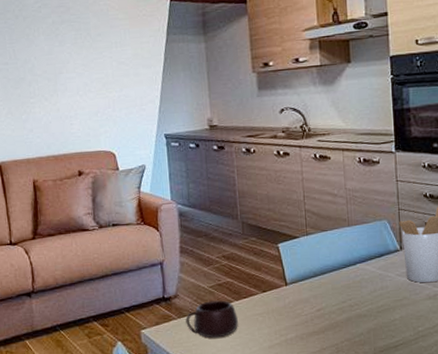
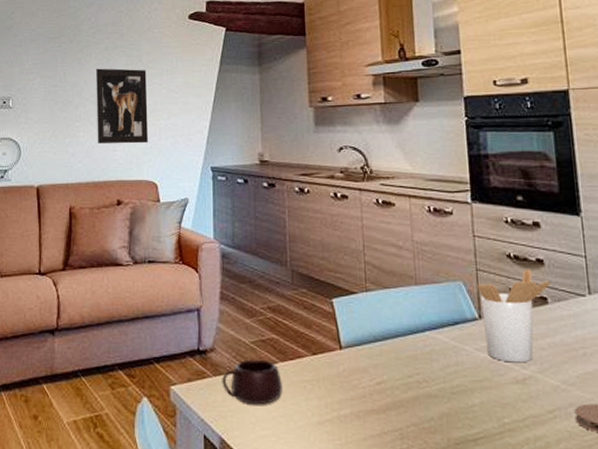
wall art: none [44,43,103,118] -> present [95,68,148,144]

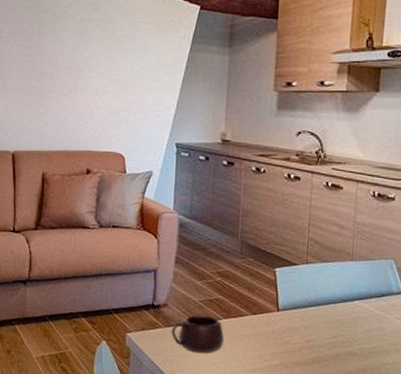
wall art: present [95,68,148,144] -> none [69,40,120,117]

